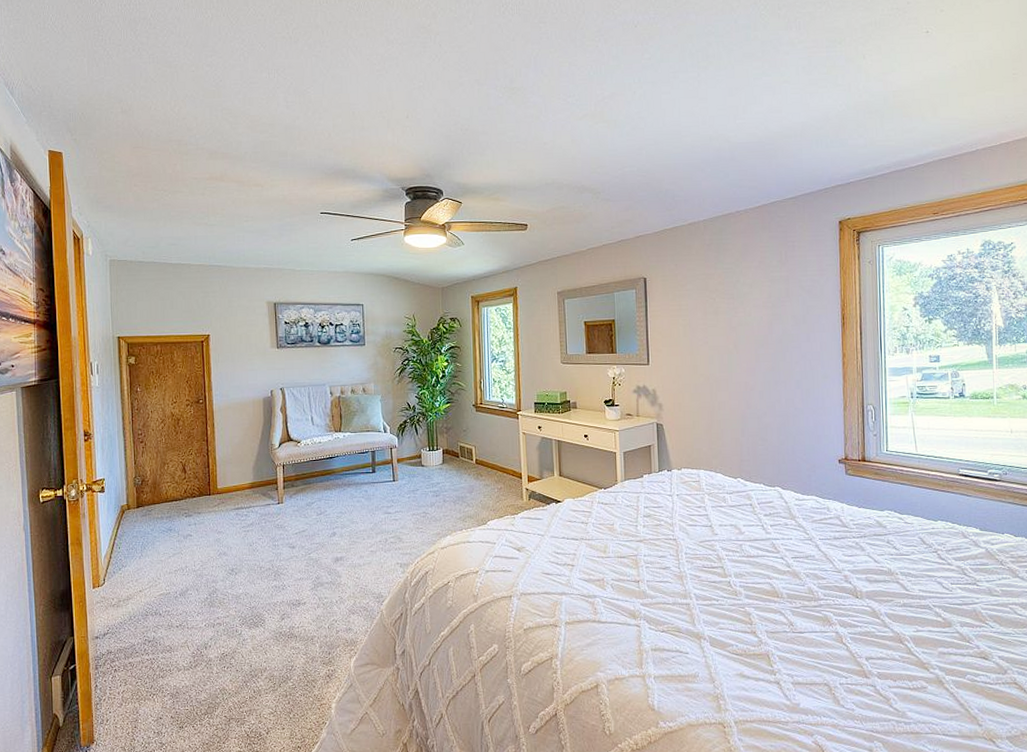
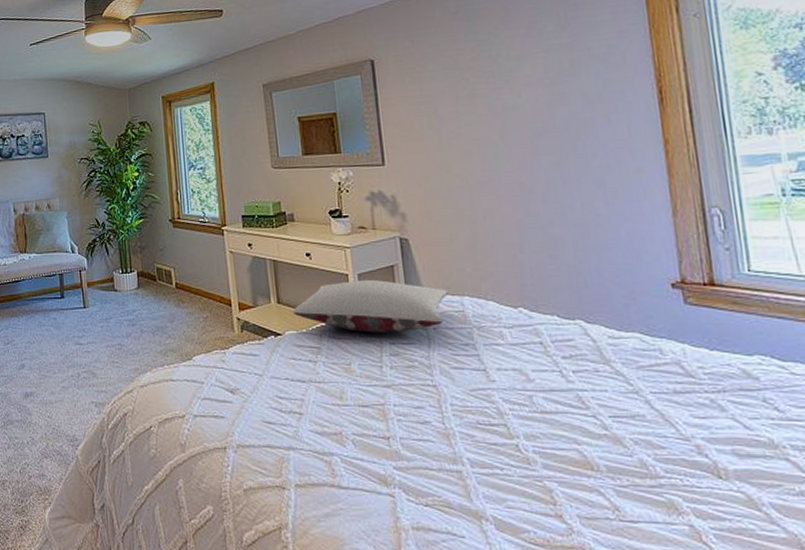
pillow: none [571,456,689,499] -> present [292,279,447,333]

